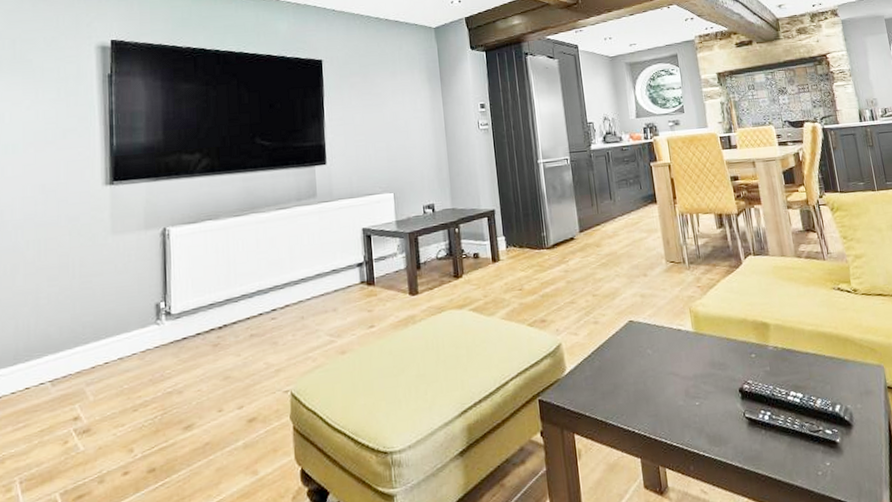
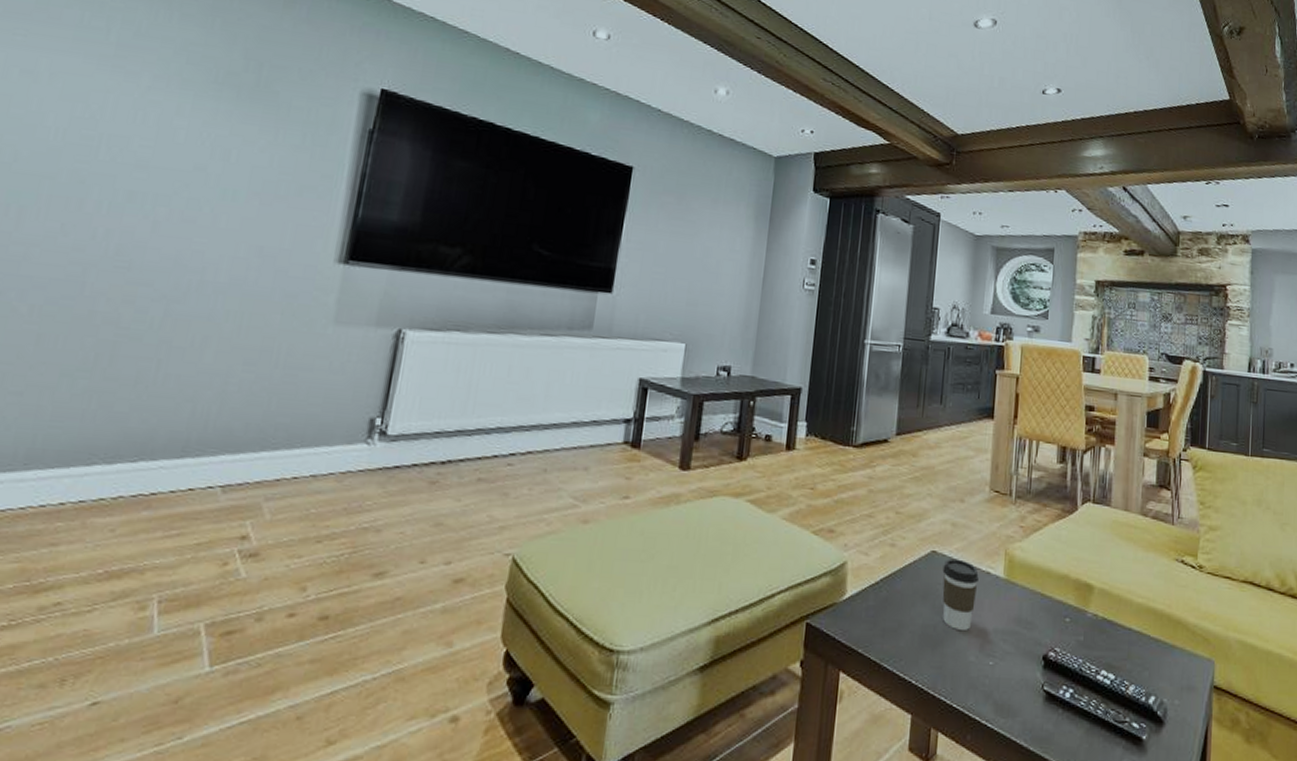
coffee cup: none [640,323,674,382] -> present [942,558,979,632]

